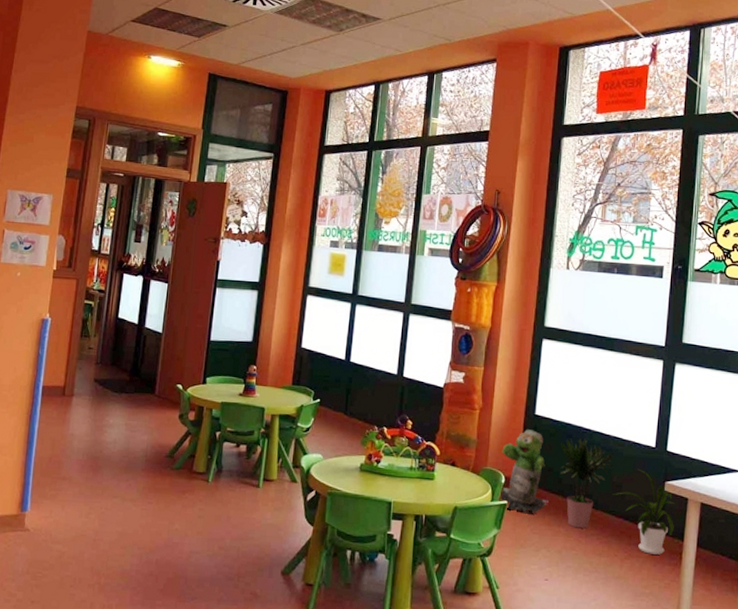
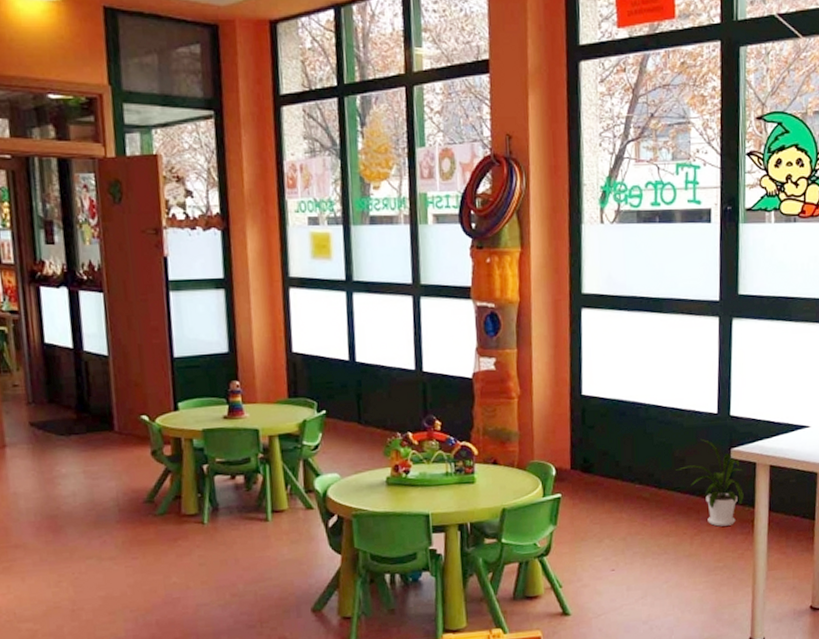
trash can: present [500,428,550,516] -> none [548,411,608,505]
potted plant: present [559,438,616,529] -> none [613,414,675,512]

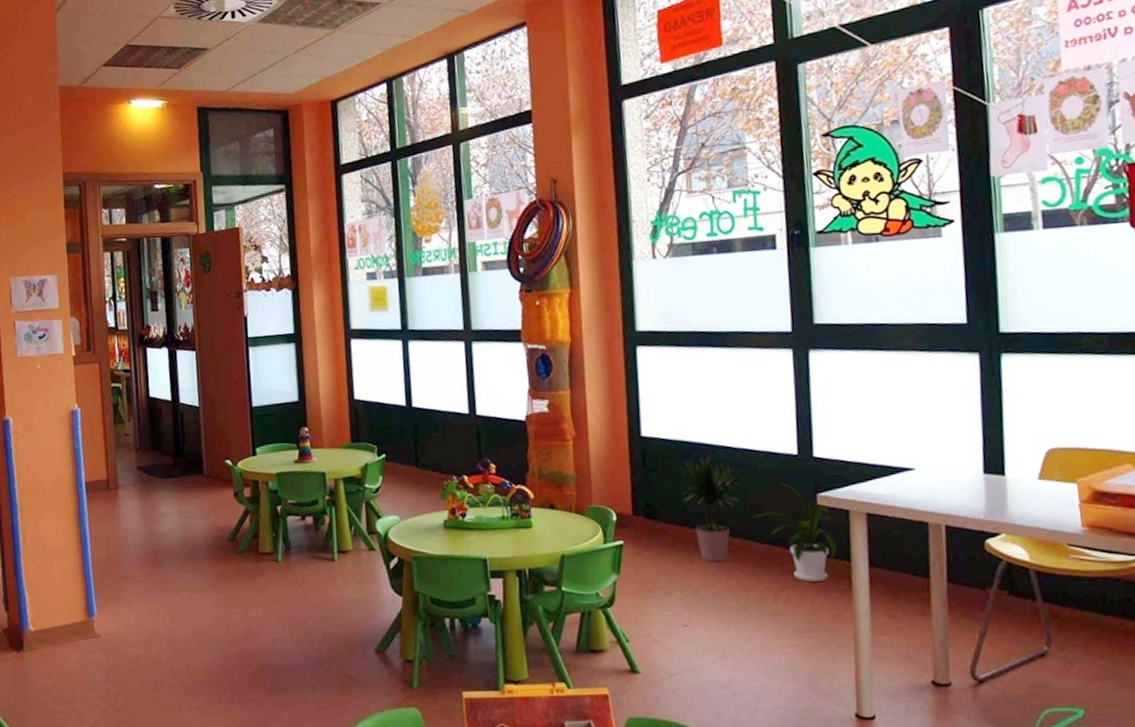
potted plant: none [613,414,675,512] -> present [677,455,749,562]

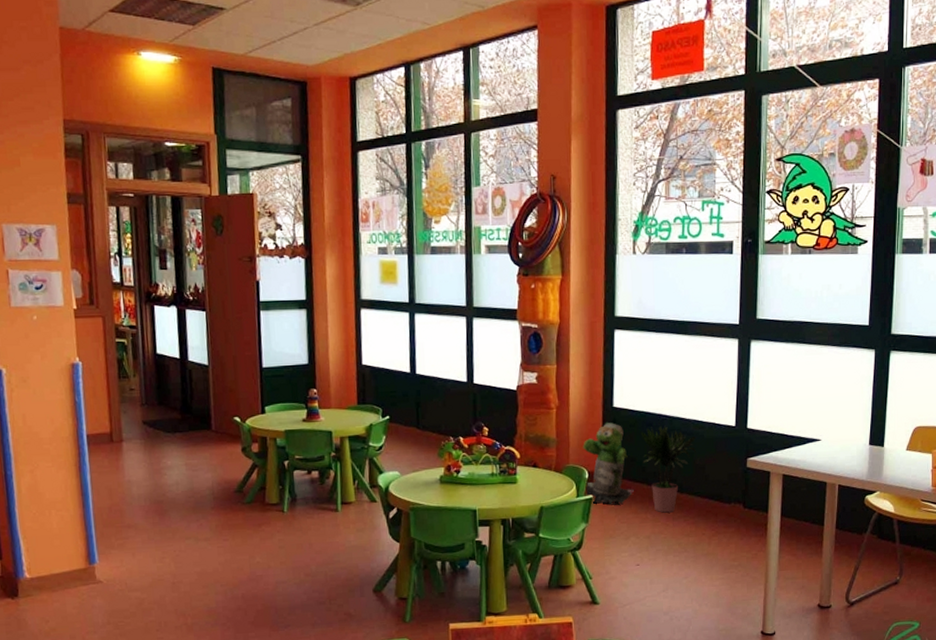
trash can: none [607,453,675,554] -> present [583,422,635,506]
house plant: present [752,482,837,582] -> none [696,448,759,529]

